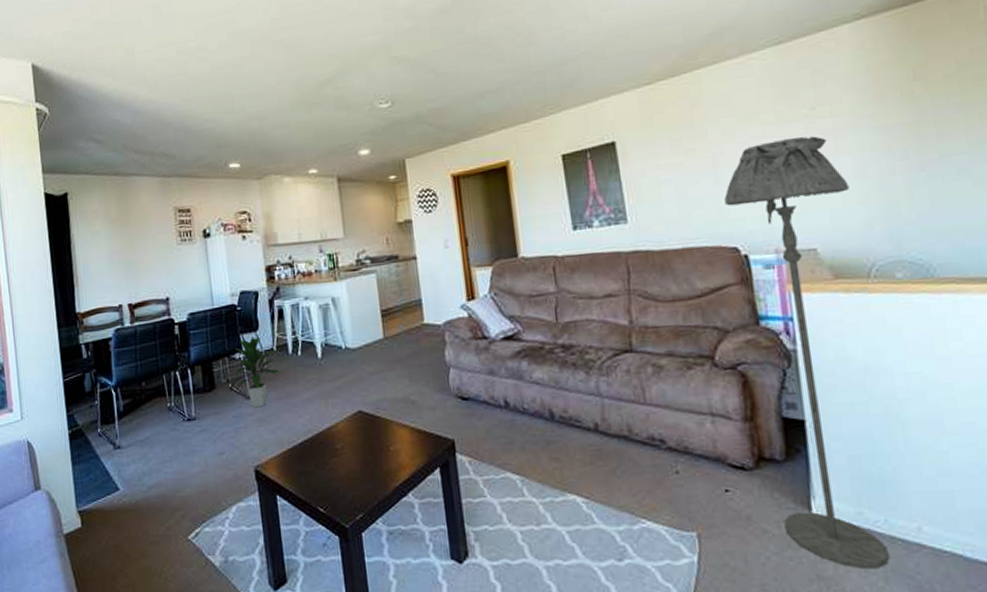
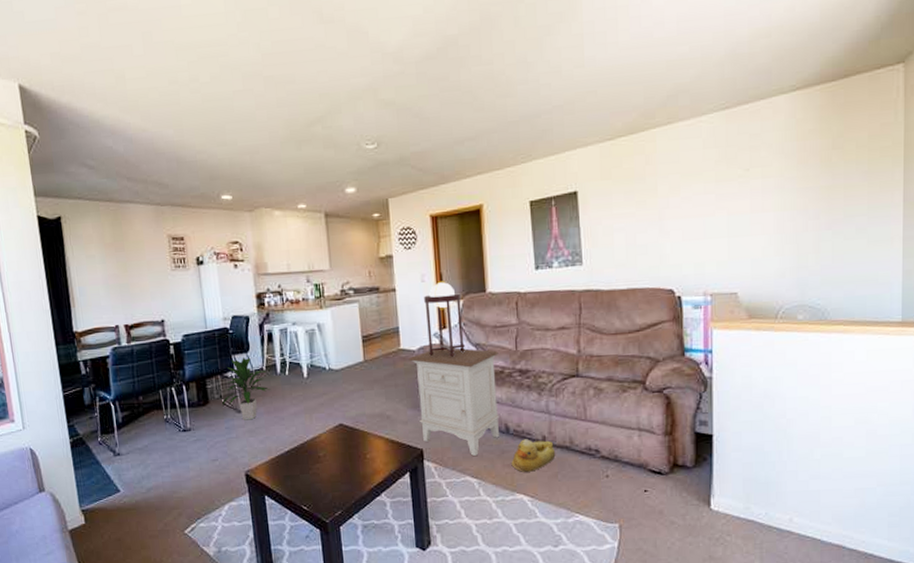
nightstand: none [434,320,543,448] -> present [408,347,499,456]
table lamp: none [448,246,497,333] -> present [424,281,465,358]
rubber duck: none [559,427,612,467] -> present [511,439,556,472]
floor lamp: present [724,136,891,570] -> none [666,194,769,551]

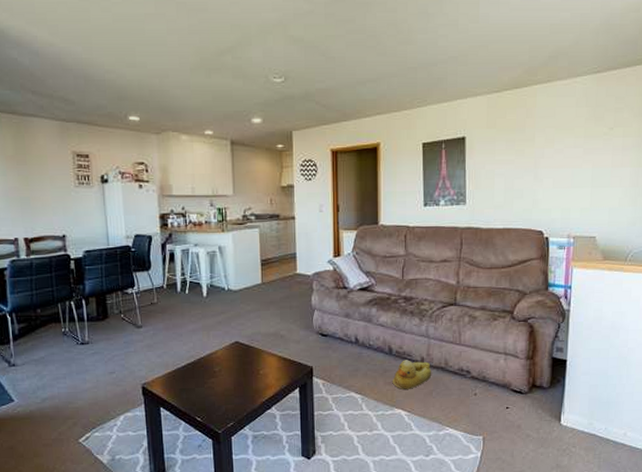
indoor plant: present [222,357,270,421] -> none [122,275,170,336]
nightstand: present [408,347,499,456] -> none [304,274,386,374]
table lamp: present [424,281,465,358] -> none [321,212,356,284]

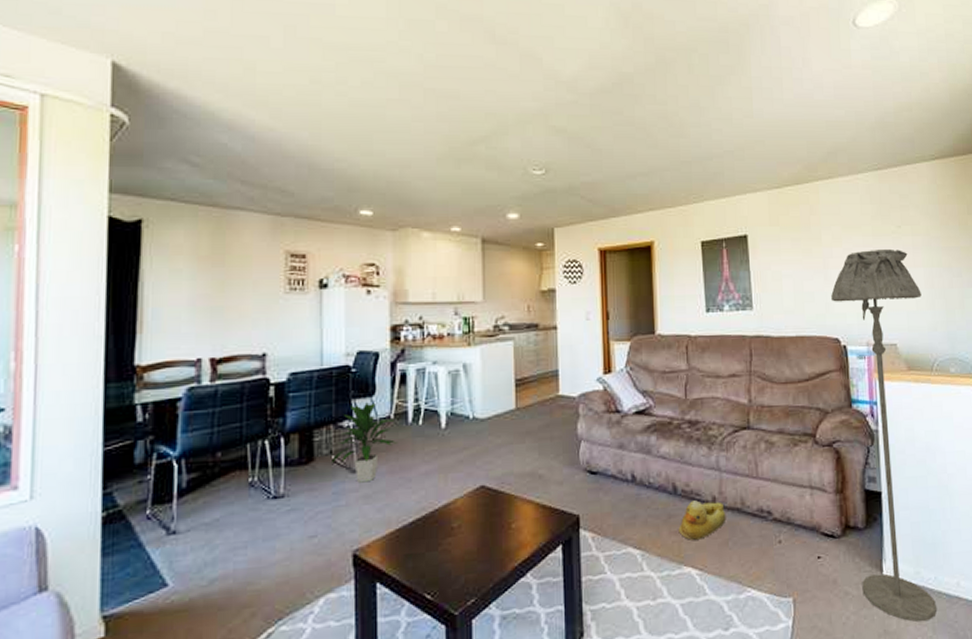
indoor plant: none [122,275,170,336] -> present [332,402,397,483]
floor lamp: none [539,149,625,461] -> present [831,248,938,623]

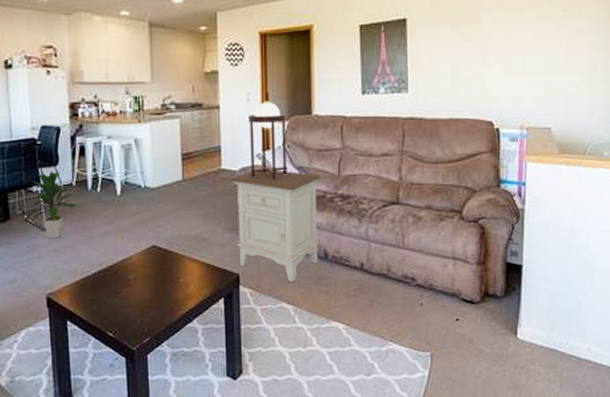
nightstand: none [568,394,667,522] -> present [229,170,321,282]
table lamp: none [588,320,631,407] -> present [249,101,287,181]
rubber duck: present [678,500,726,540] -> none [328,265,373,299]
floor lamp: present [831,248,938,623] -> none [488,32,582,380]

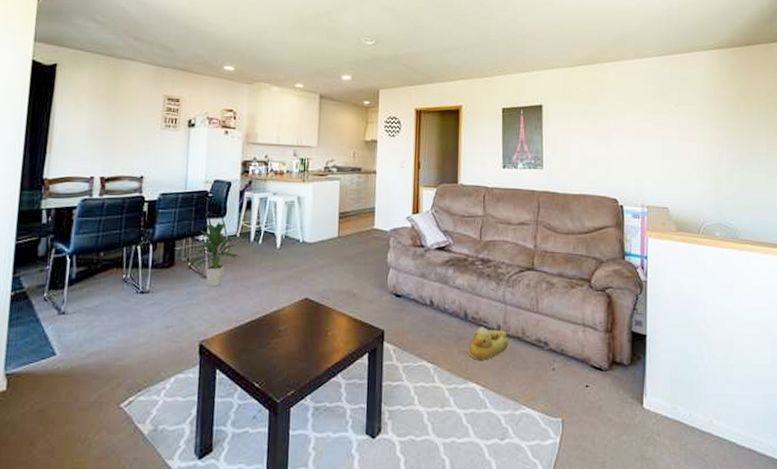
nightstand: present [229,170,321,282] -> none [380,232,464,340]
table lamp: present [249,101,287,181] -> none [399,169,436,242]
rubber duck: none [328,265,373,299] -> present [467,327,509,360]

